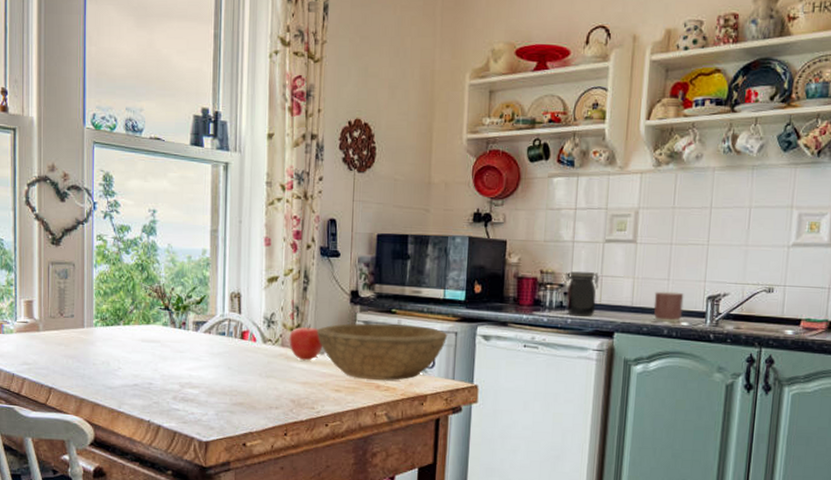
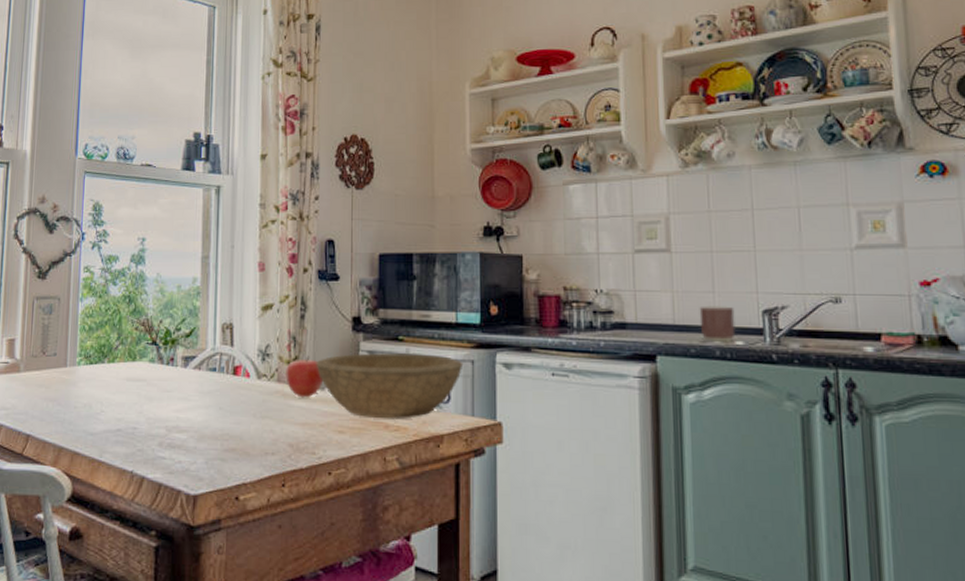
jar: present [564,271,600,317] -> none [592,286,633,338]

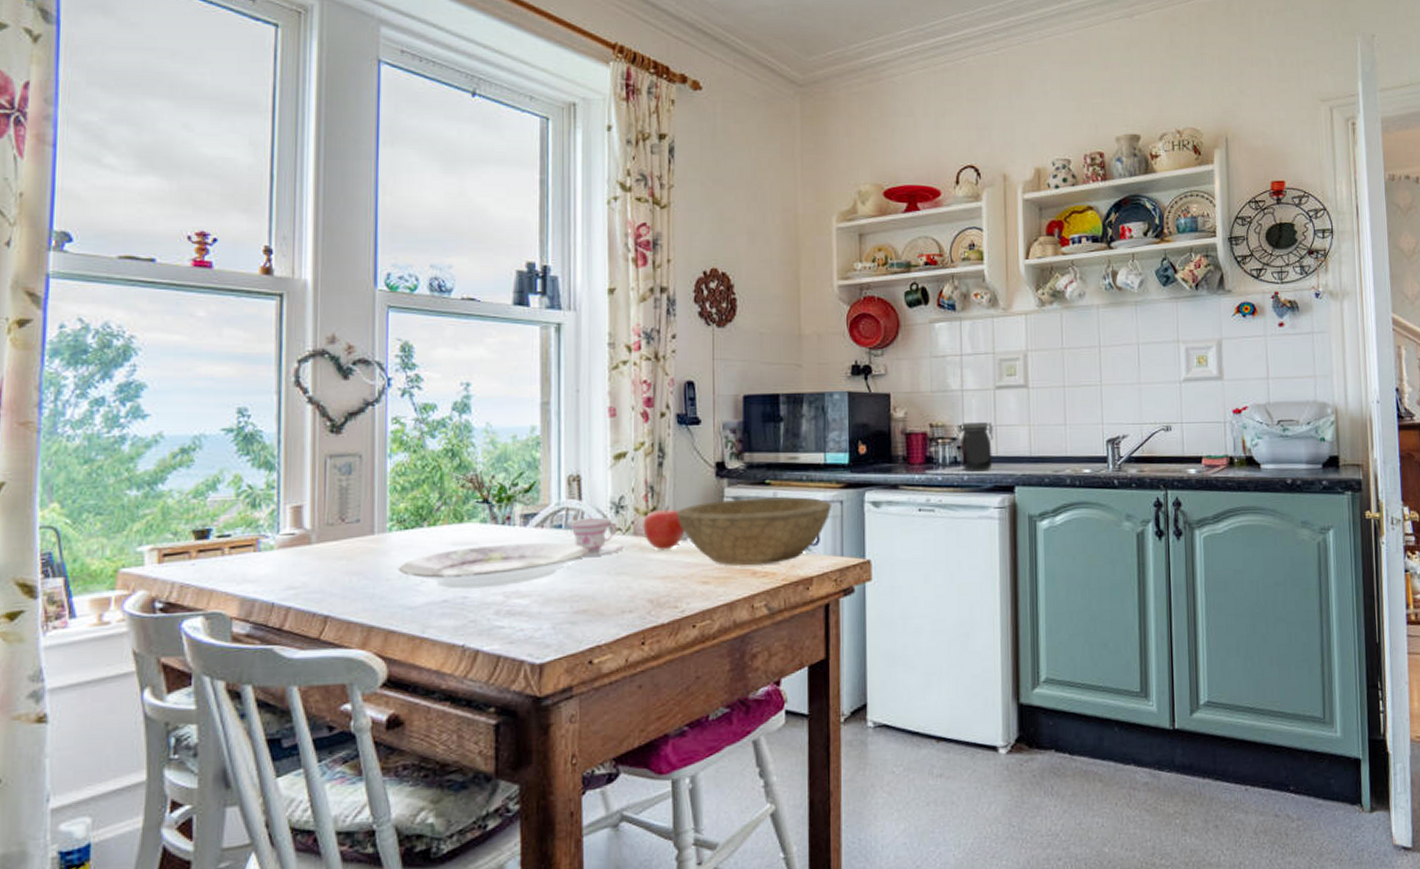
plate: none [83,383,240,422] -> present [398,542,590,590]
teacup: none [220,364,269,400] -> present [567,518,624,558]
jar: none [592,286,633,338] -> present [956,421,994,472]
mug: present [699,306,736,343] -> none [1052,437,1084,472]

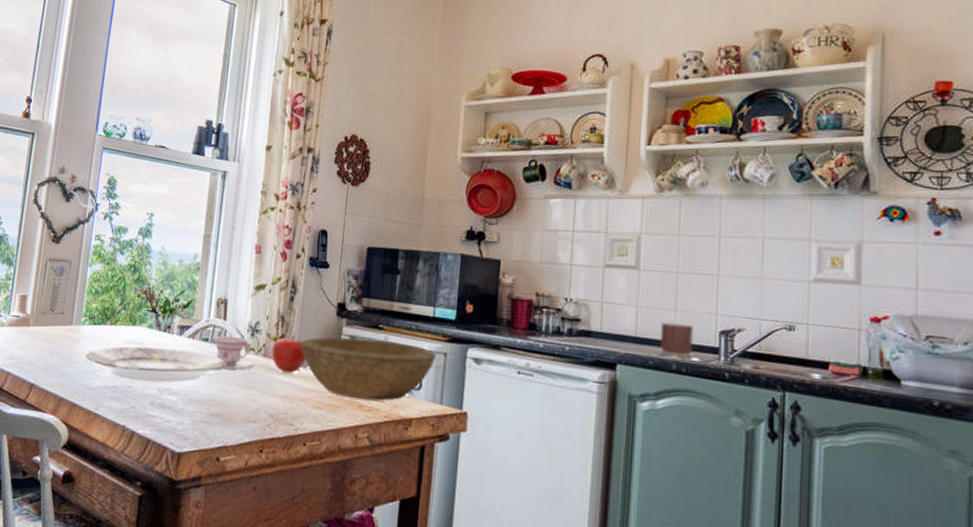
jar: present [956,421,994,472] -> none [562,296,601,345]
mug: none [1052,437,1084,472] -> present [660,322,694,357]

